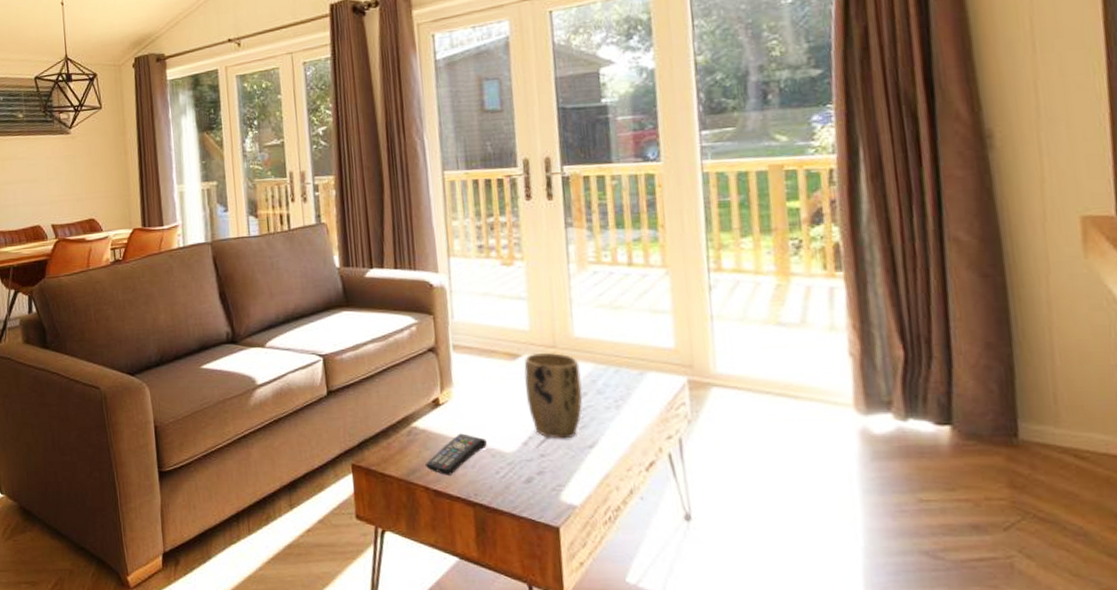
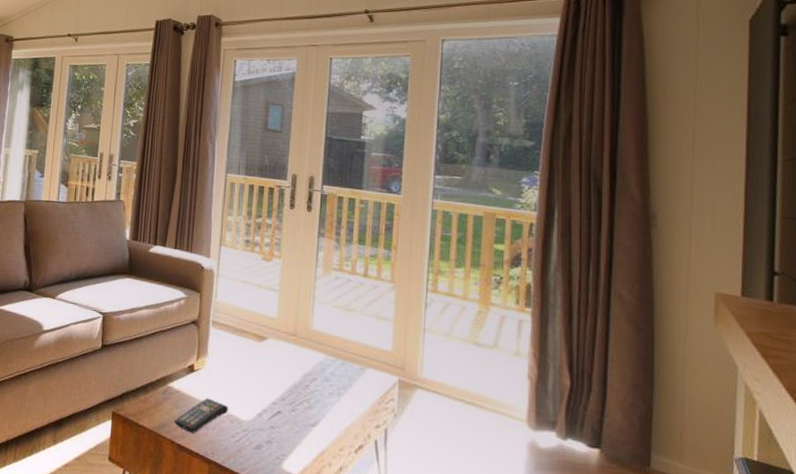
plant pot: present [523,353,583,439] -> none [267,338,314,416]

